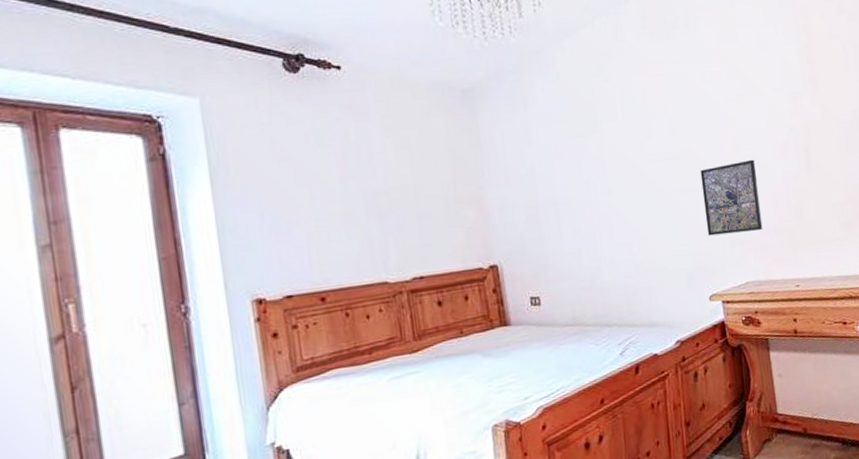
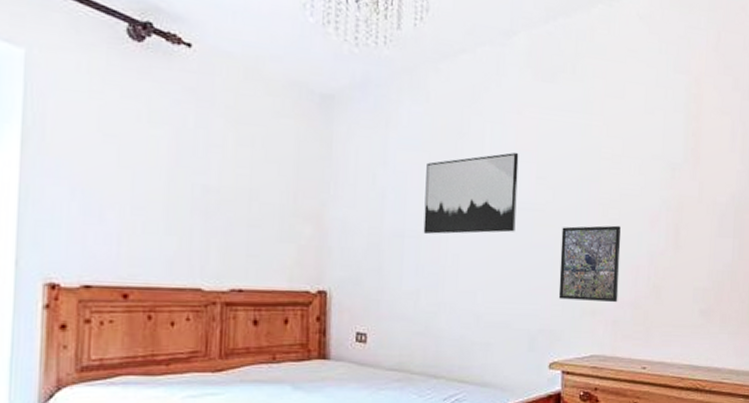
wall art: none [567,109,658,198] -> present [423,152,519,234]

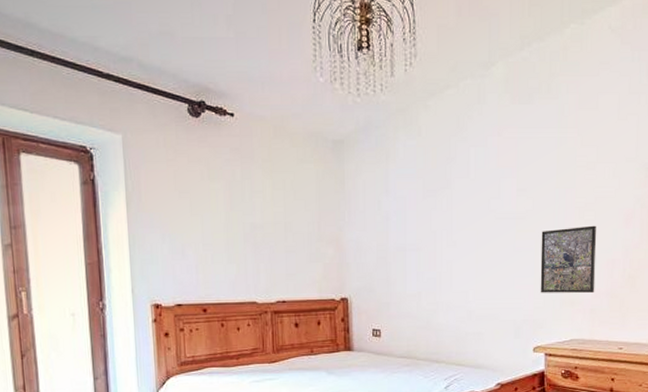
wall art: present [423,152,519,234] -> none [421,169,501,246]

